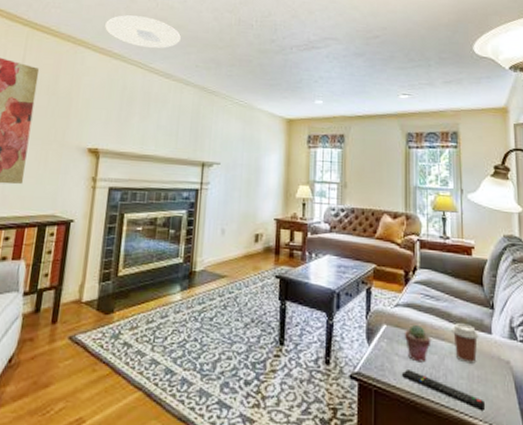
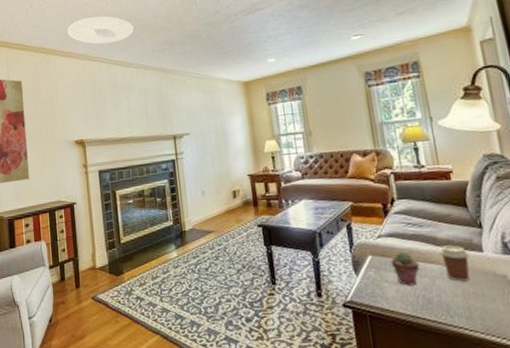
remote control: present [402,370,486,412] -> none [394,294,486,325]

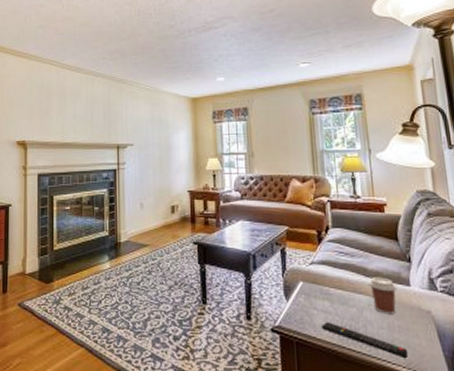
ceiling light: present [67,16,134,45] -> none [20,18,87,47]
potted succulent: present [391,251,420,286] -> none [322,280,349,315]
remote control: none [394,294,486,325] -> present [322,322,409,359]

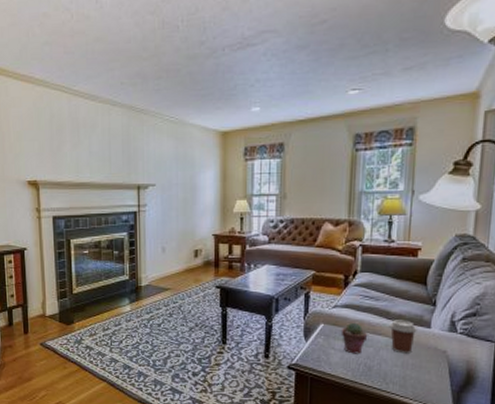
potted succulent: none [322,280,349,315] -> present [342,322,368,354]
remote control: present [322,322,409,359] -> none [337,360,418,392]

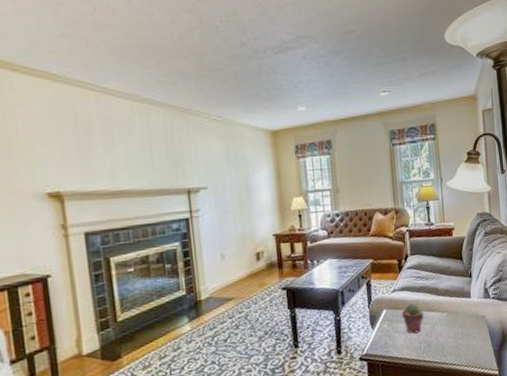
coffee cup: present [389,320,417,354] -> none [439,294,461,325]

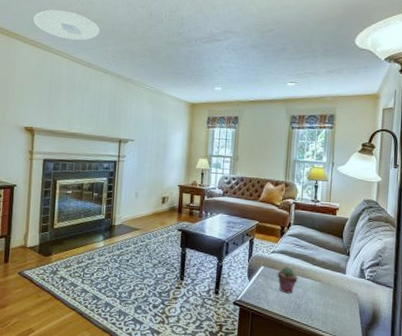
ceiling light: none [30,24,134,65] -> present [33,9,100,41]

